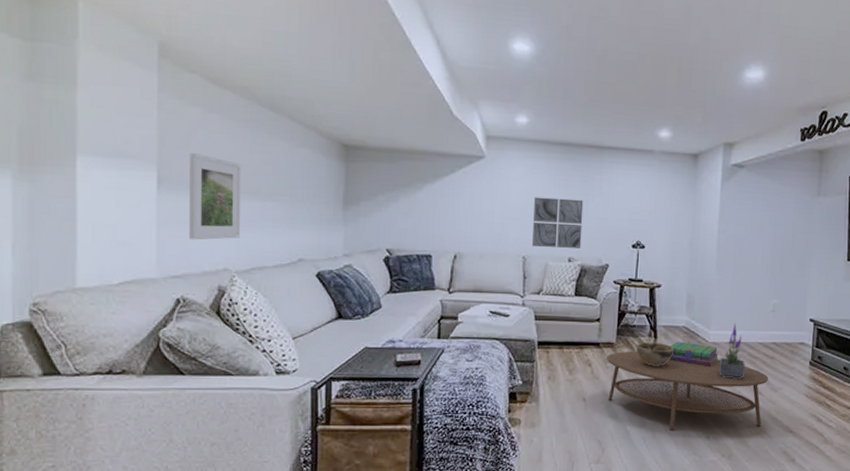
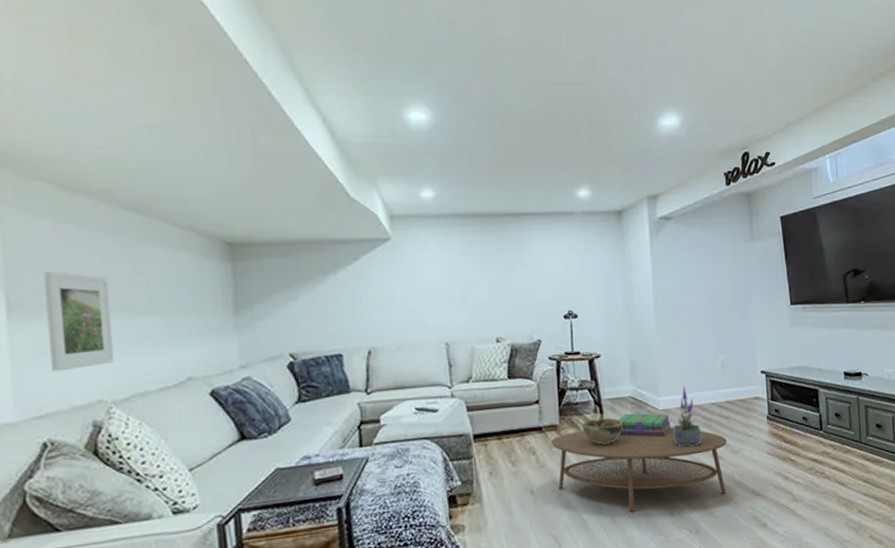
wall art: present [532,197,584,248] -> none [451,273,509,330]

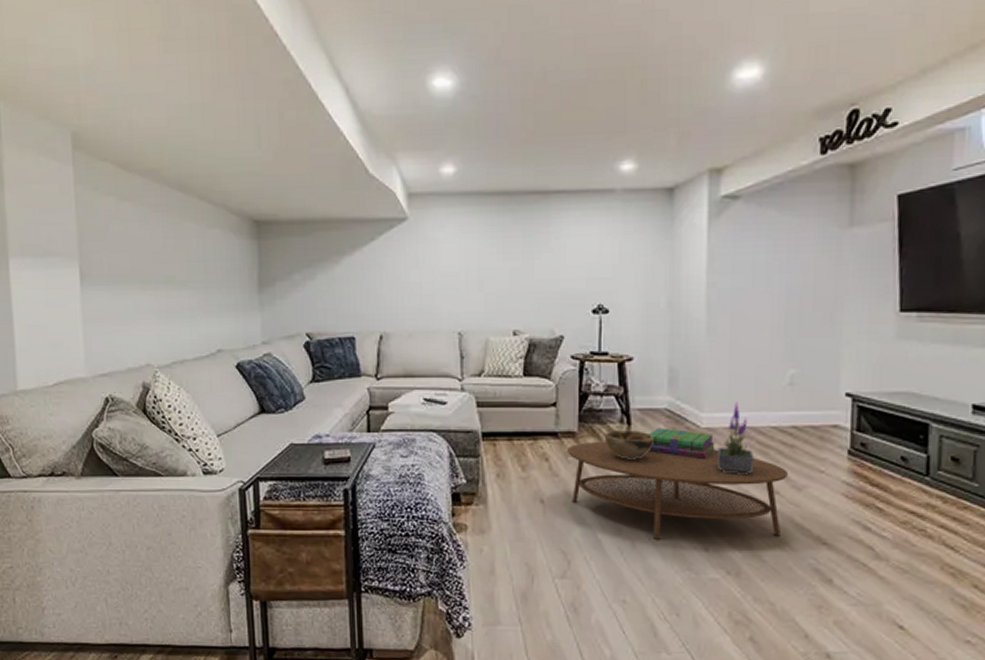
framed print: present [43,271,114,372] -> none [107,244,159,336]

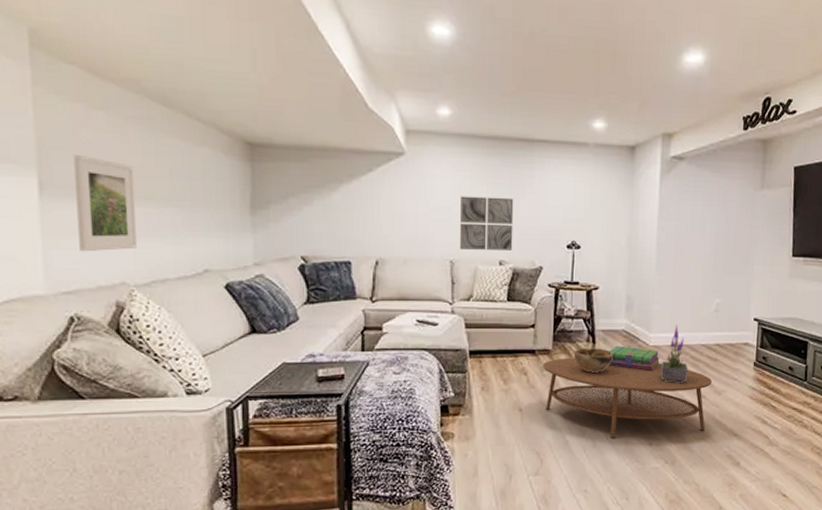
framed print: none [107,244,159,336] -> present [73,154,137,252]
wall art: none [468,259,528,319] -> present [460,196,514,250]

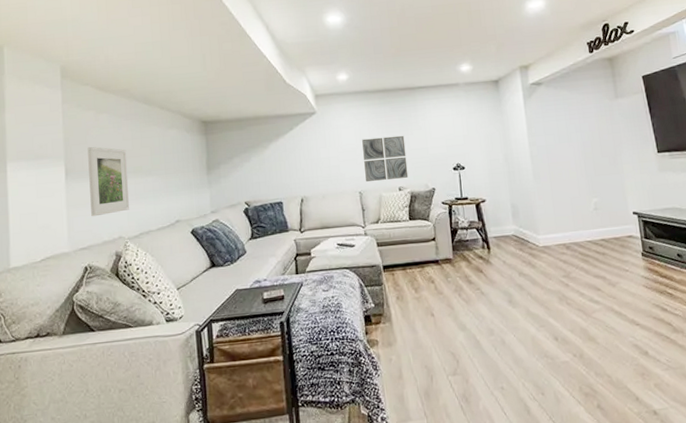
coffee table: present [543,357,712,439] -> none [447,261,606,337]
decorative bowl: present [573,348,613,372] -> none [472,253,508,276]
stack of books: present [609,345,660,371] -> none [504,249,552,270]
potted plant: present [660,324,689,383] -> none [553,225,581,279]

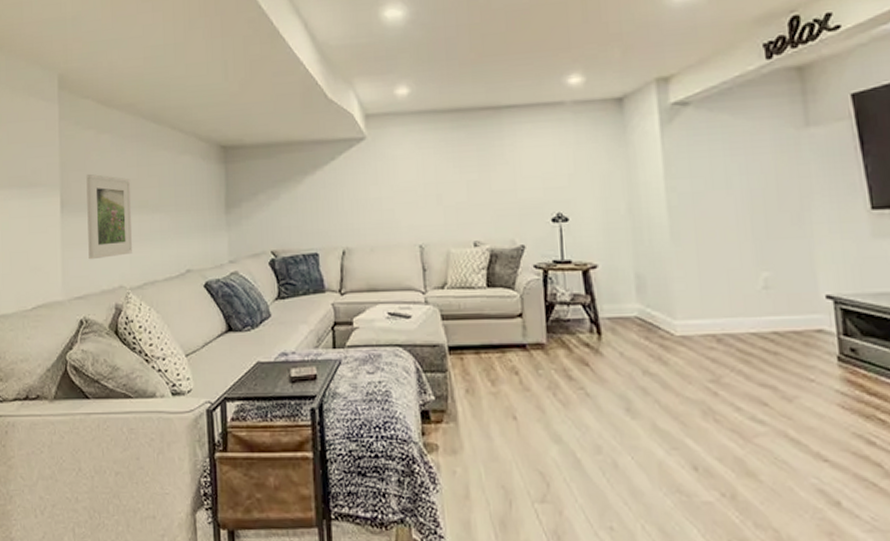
wall art: present [362,135,409,182] -> none [426,171,488,232]

